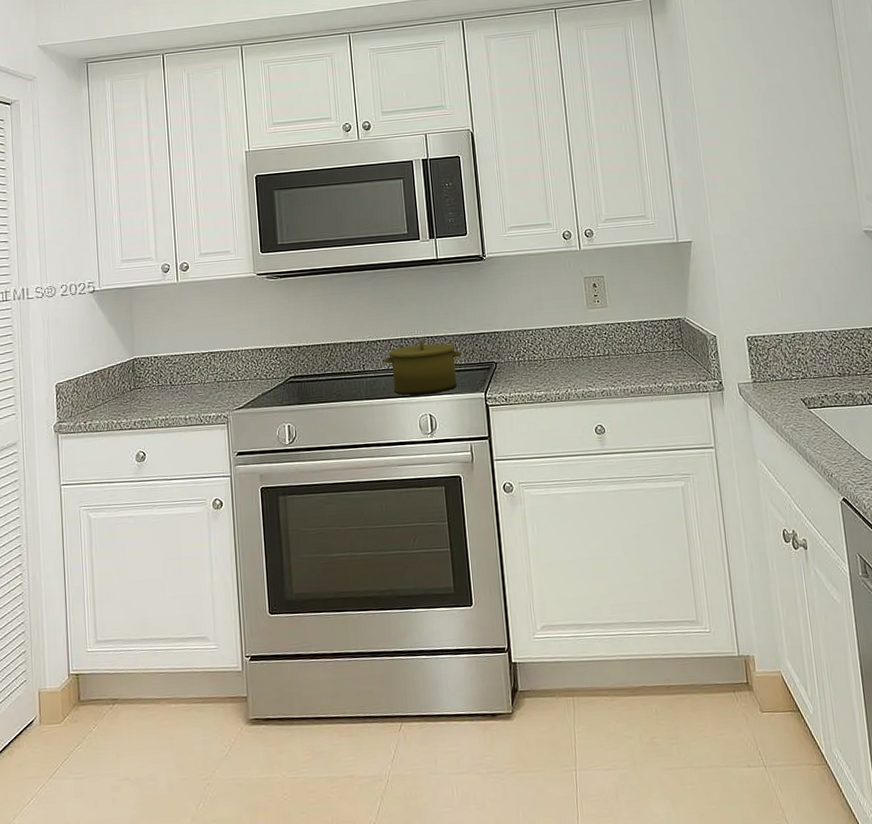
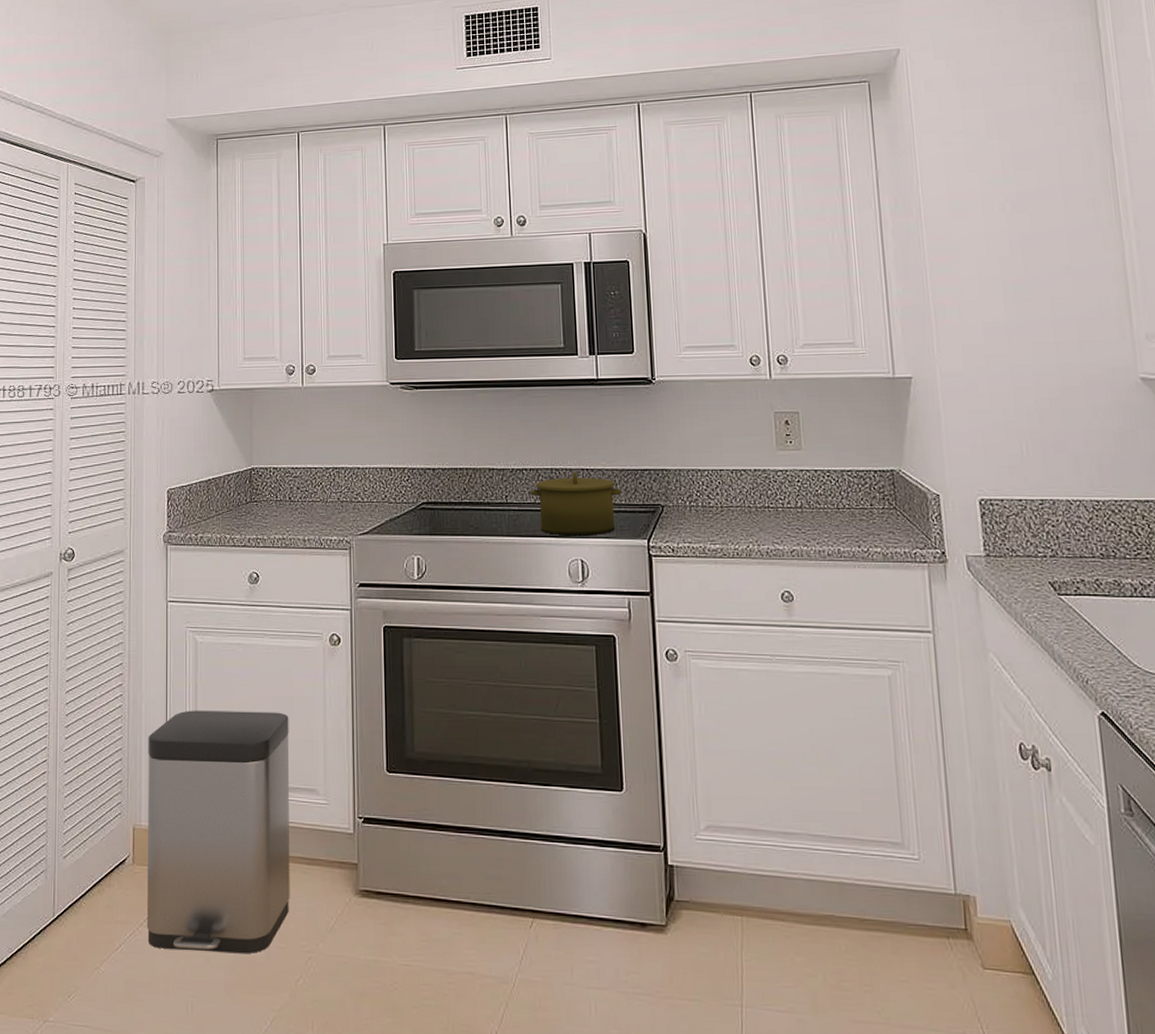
pedal bin: none [48,573,188,796] -> present [147,710,290,953]

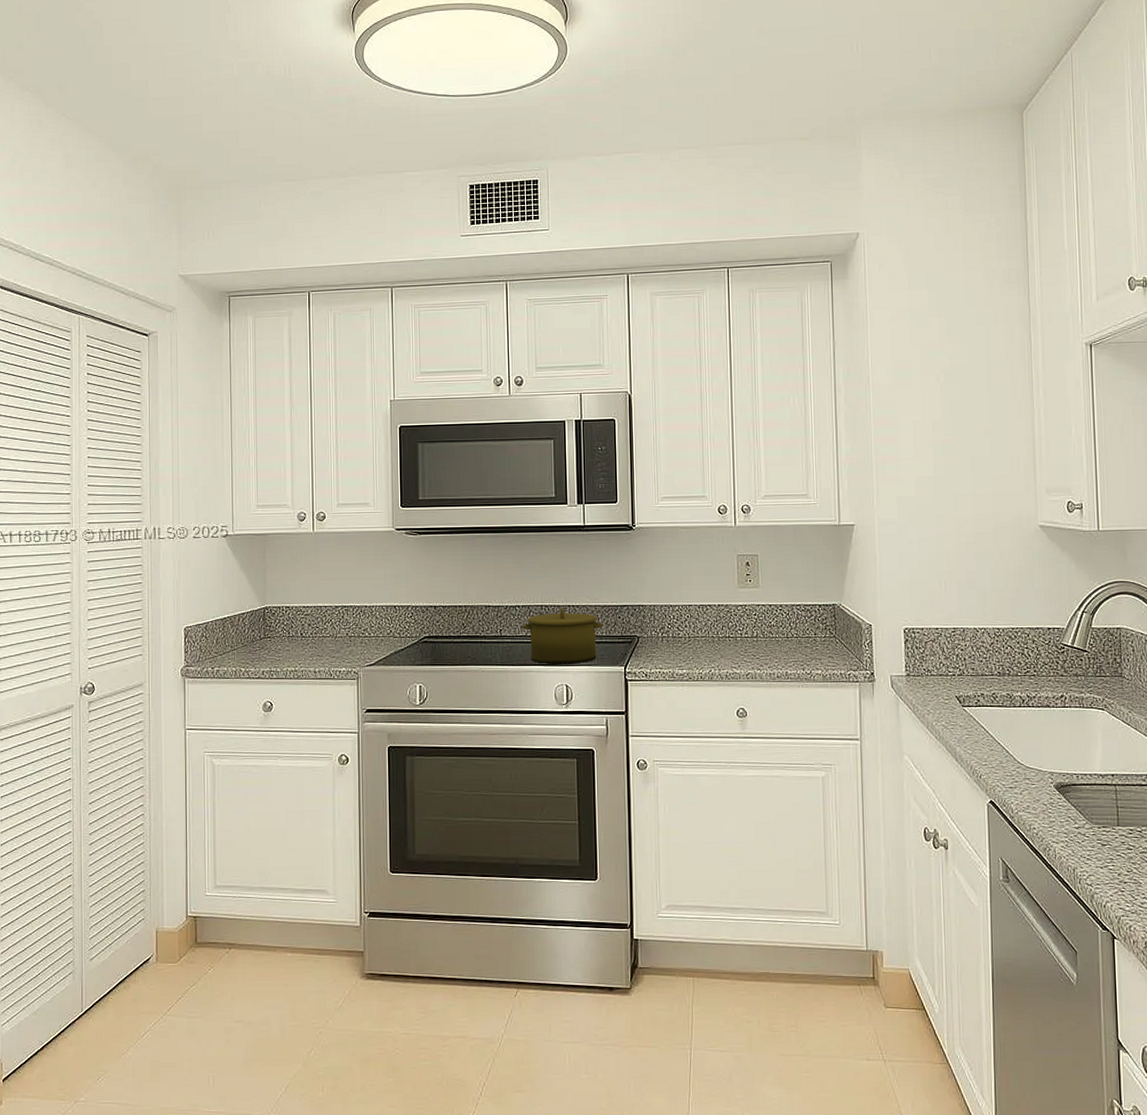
pedal bin: present [147,710,290,953] -> none [169,824,303,1033]

